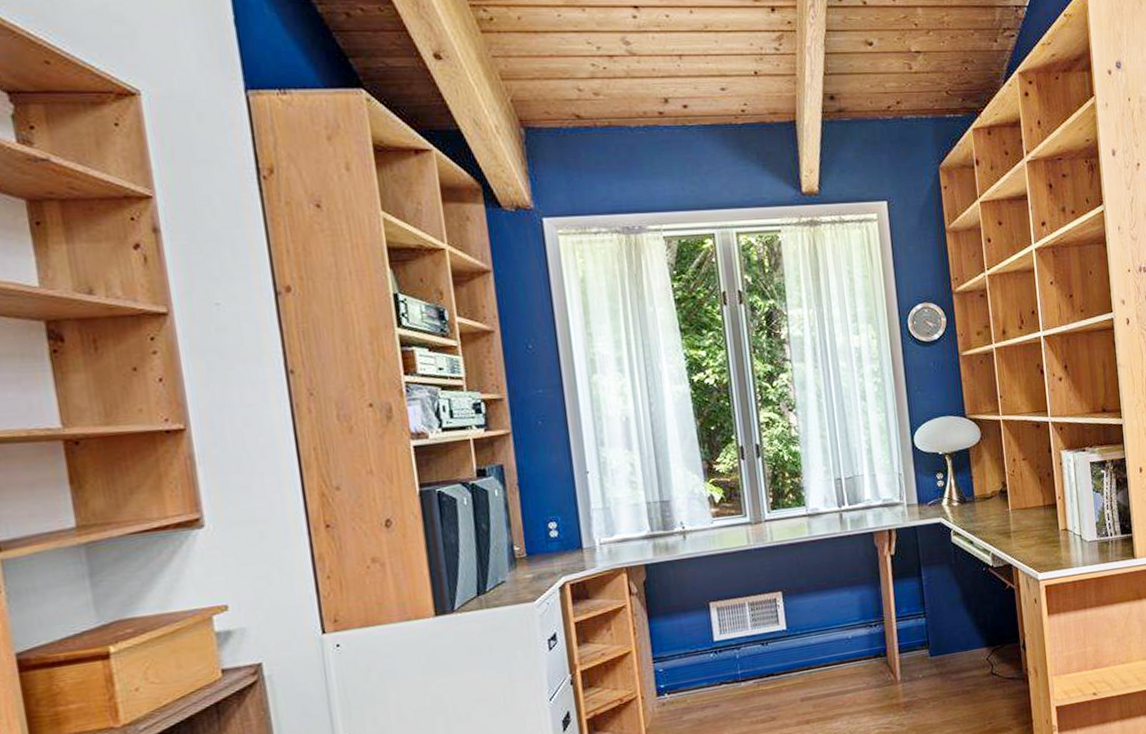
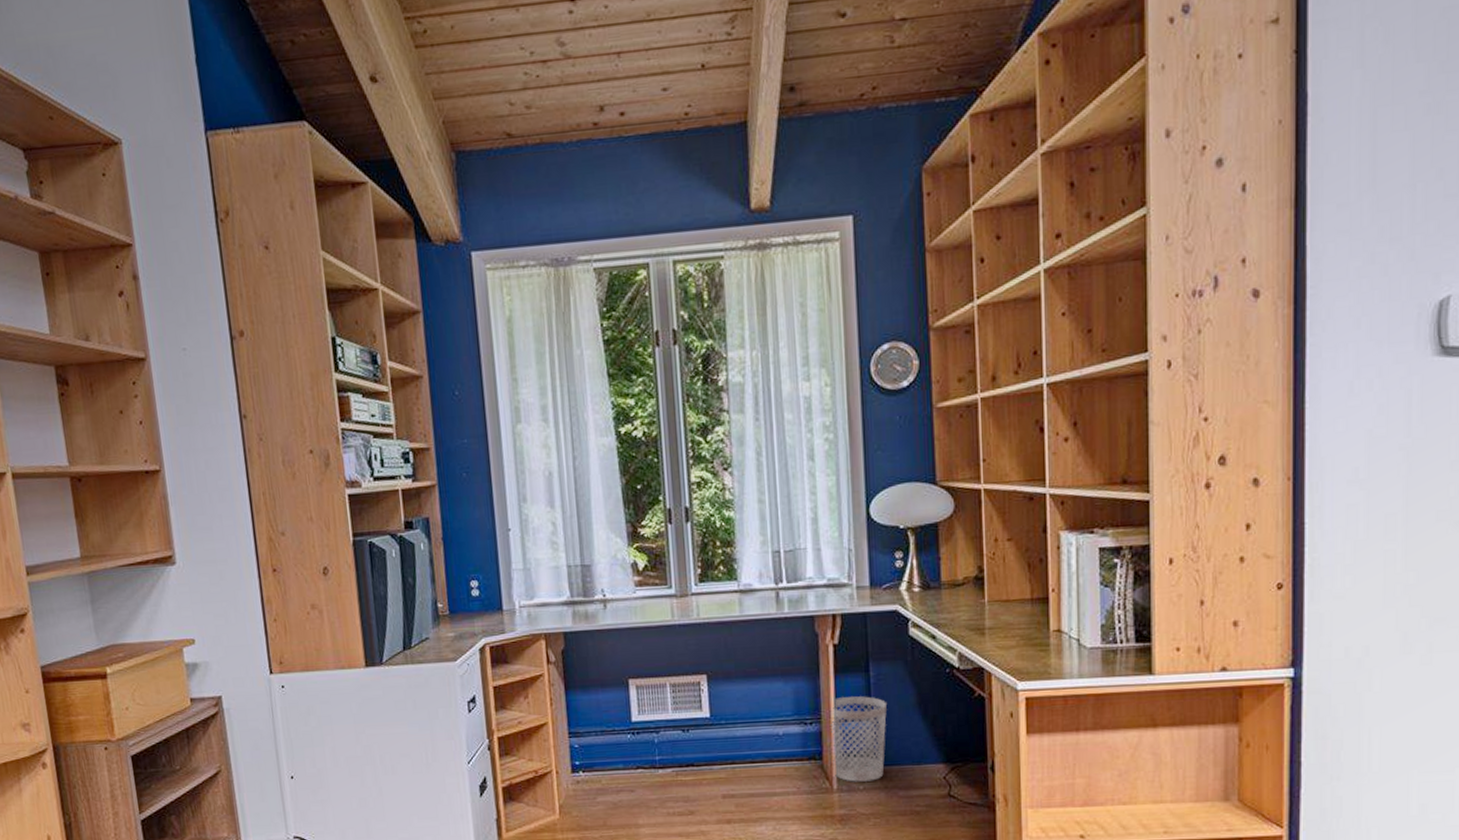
wastebasket: none [892,597,939,673] -> present [831,696,887,782]

